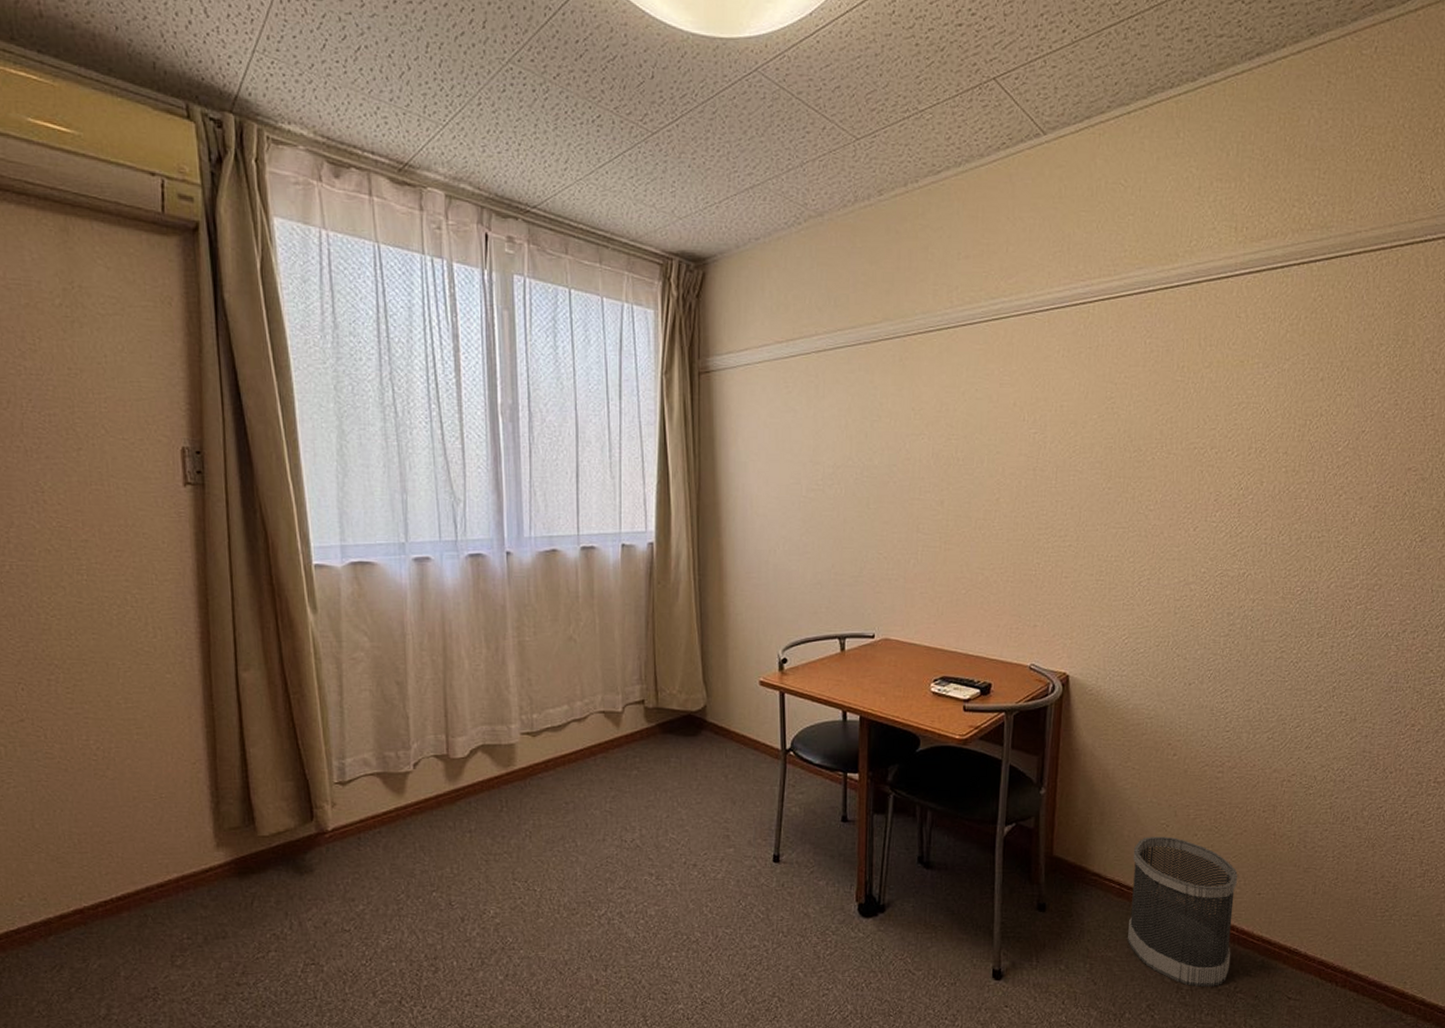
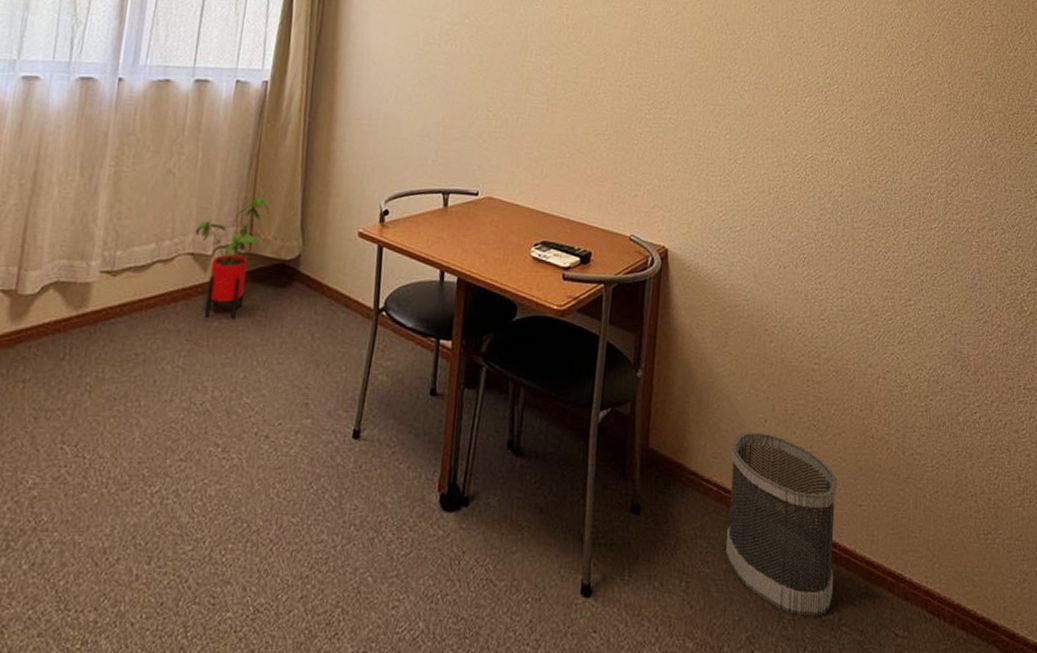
house plant: none [603,655,672,767] -> present [195,196,270,319]

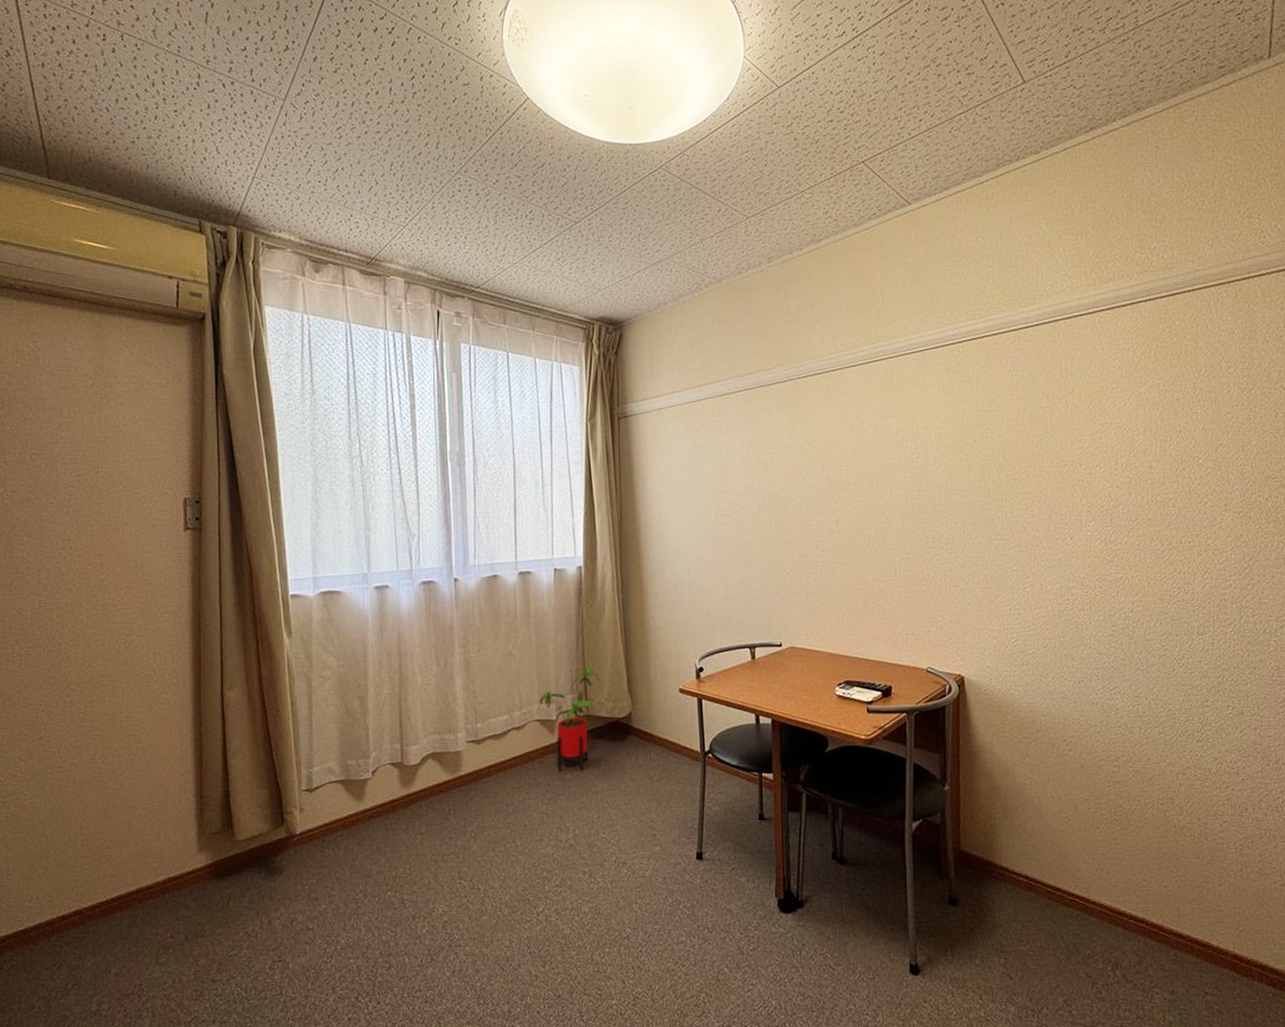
wastebasket: present [726,432,837,617] -> none [1038,830,1143,981]

